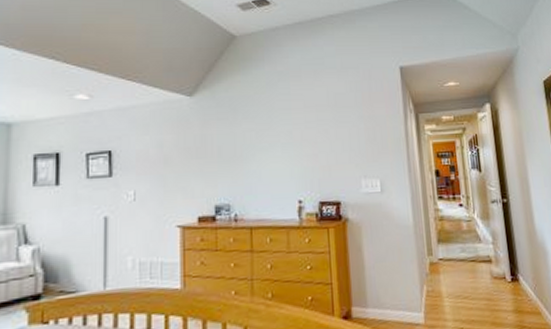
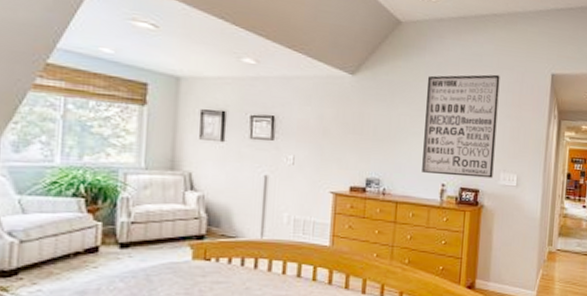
wall art: none [269,75,354,191] -> present [422,74,500,178]

